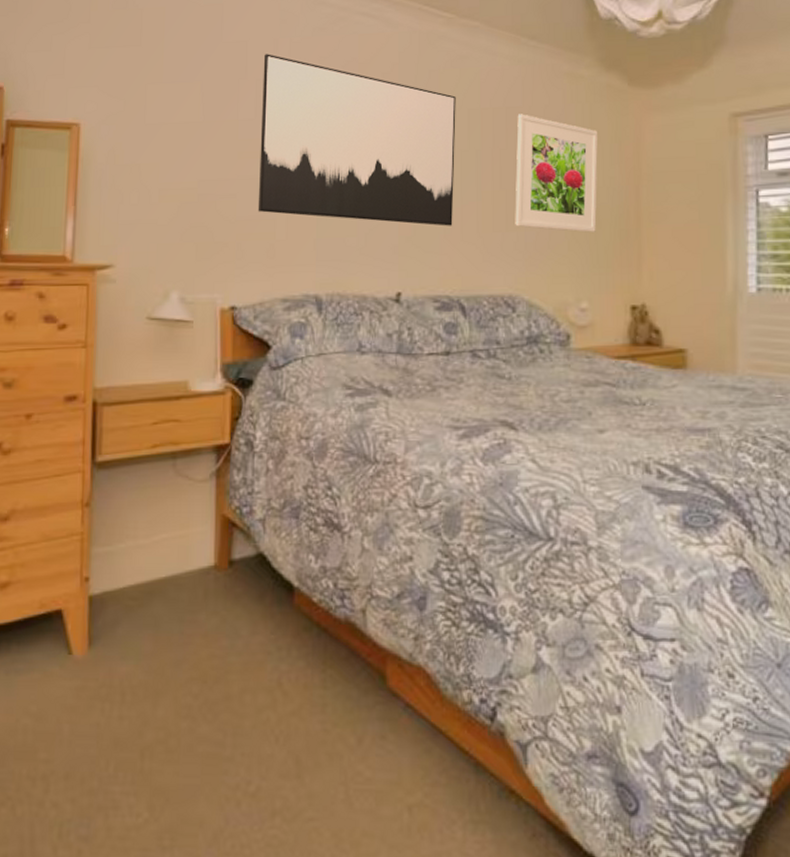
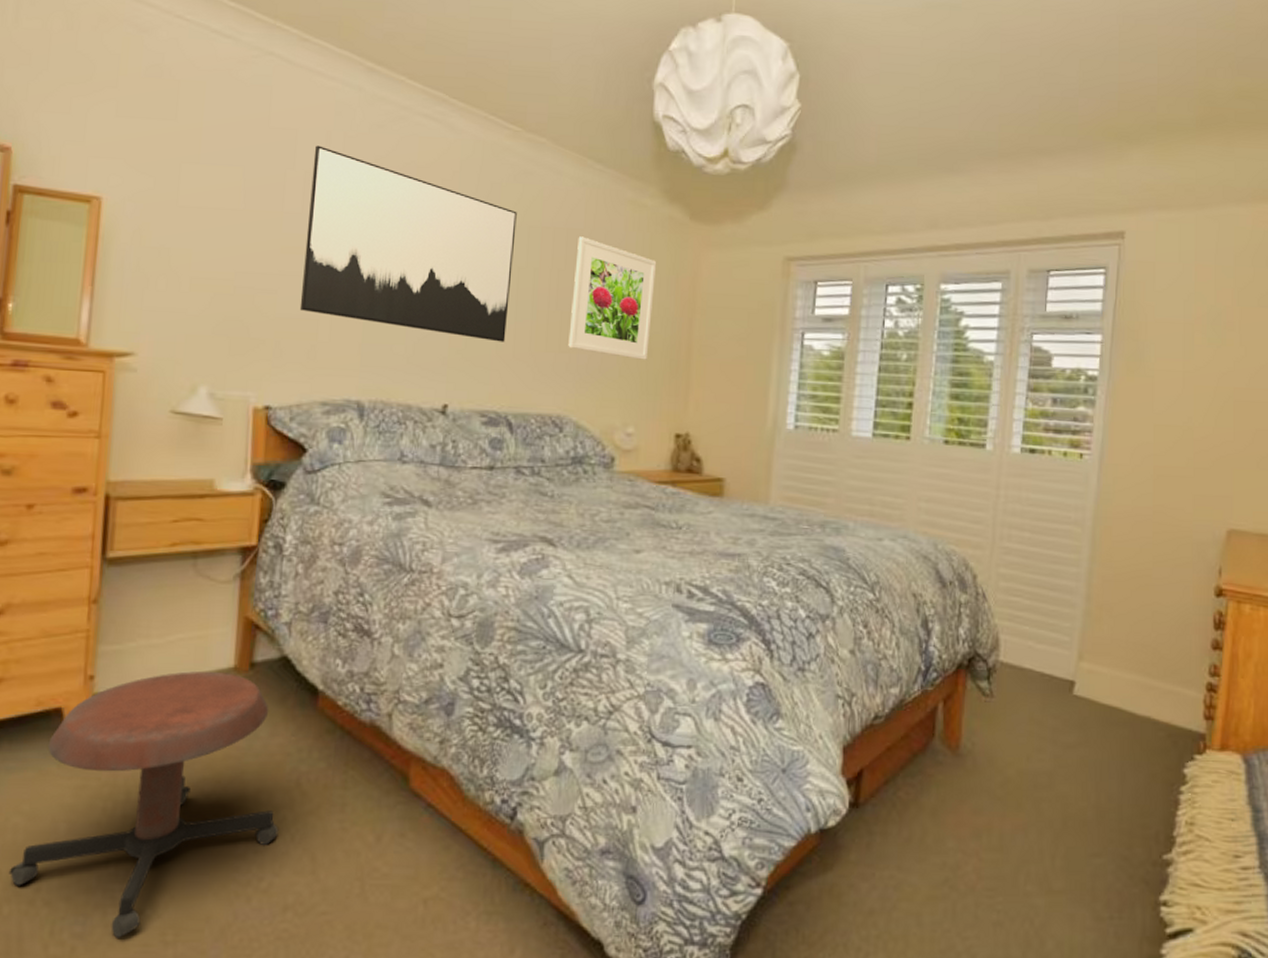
stool: none [20,571,264,842] -> present [8,671,279,938]

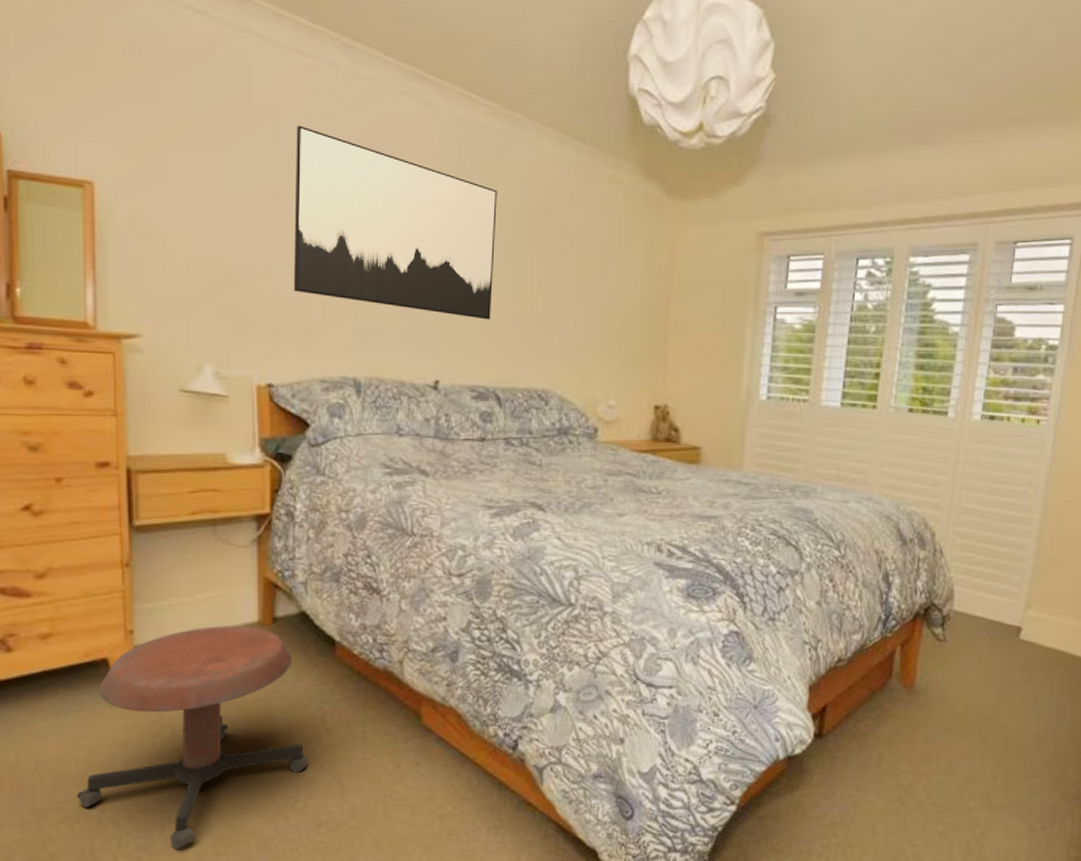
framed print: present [568,236,657,360] -> none [551,214,635,335]

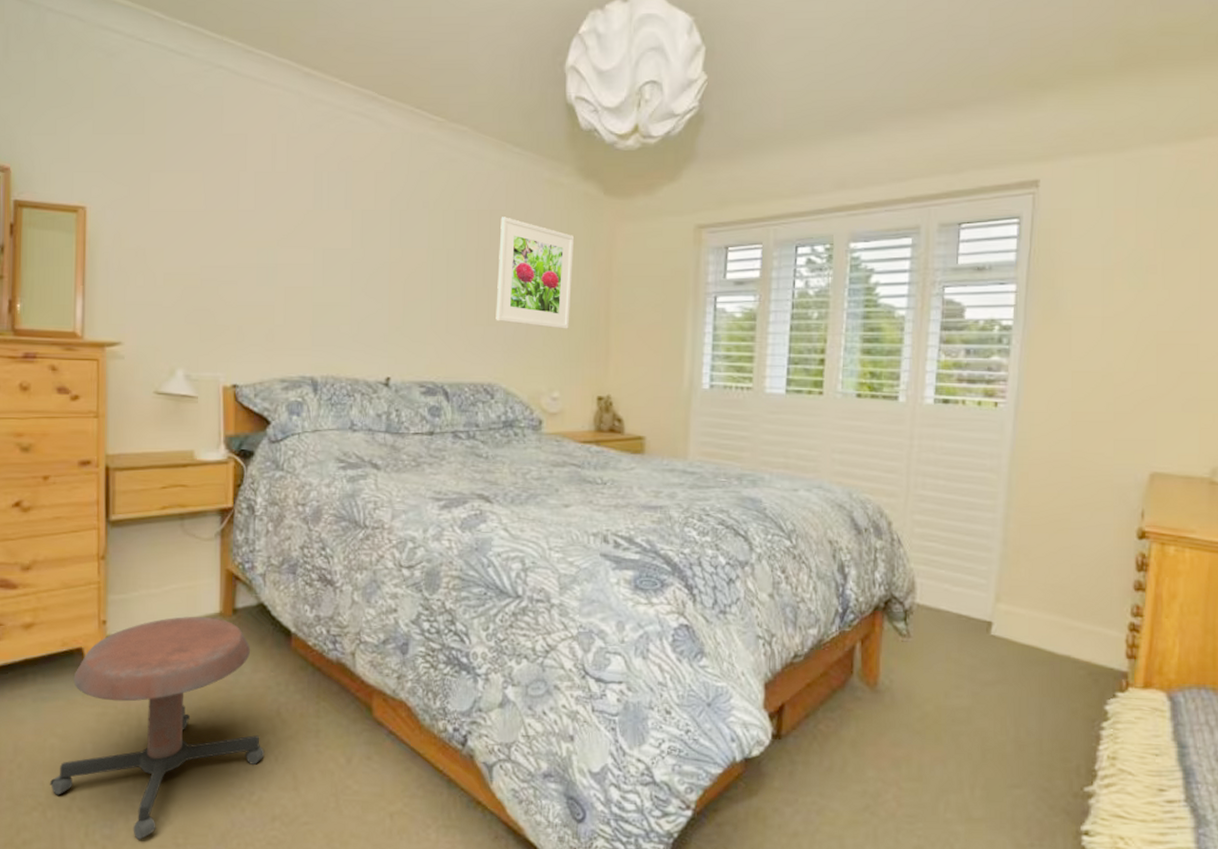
wall art: present [293,125,497,320] -> none [257,148,444,319]
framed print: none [551,214,635,335] -> present [496,217,575,329]

